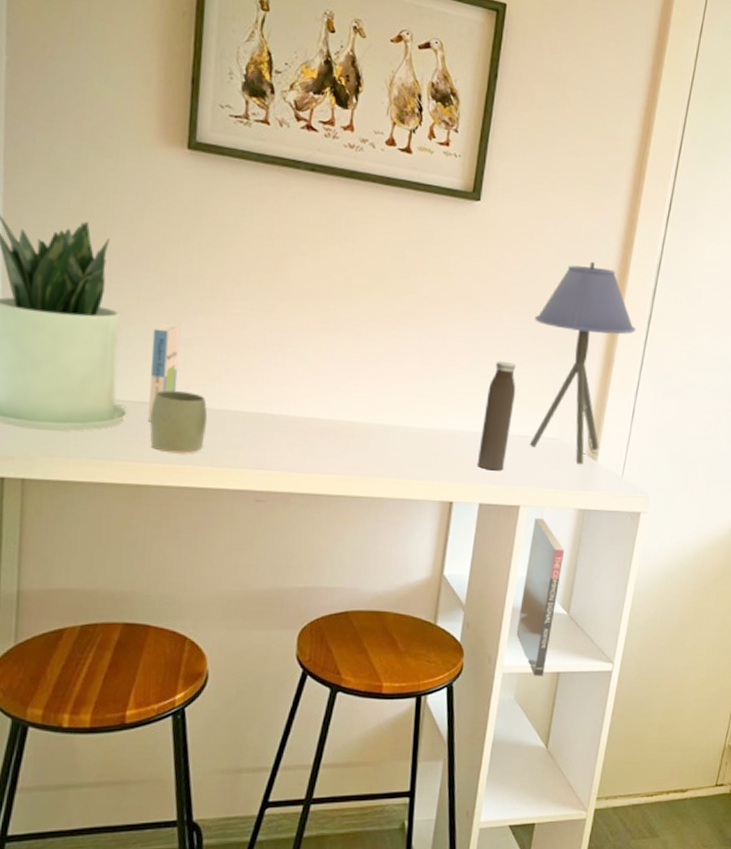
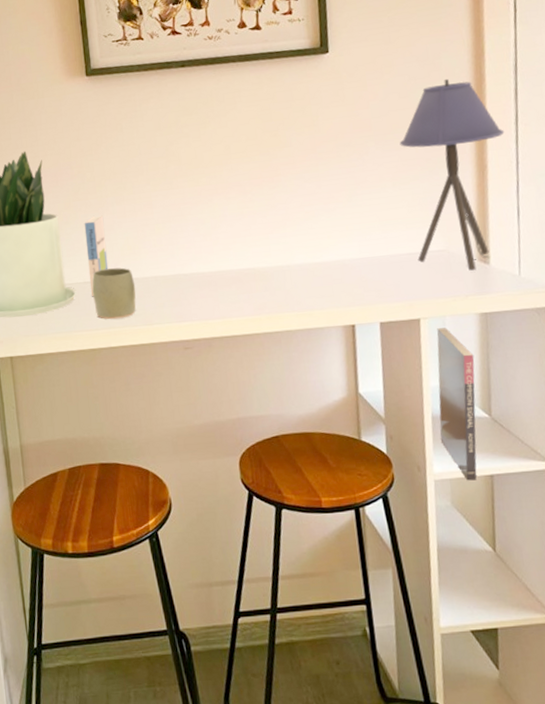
water bottle: present [477,360,516,471] -> none [368,188,398,290]

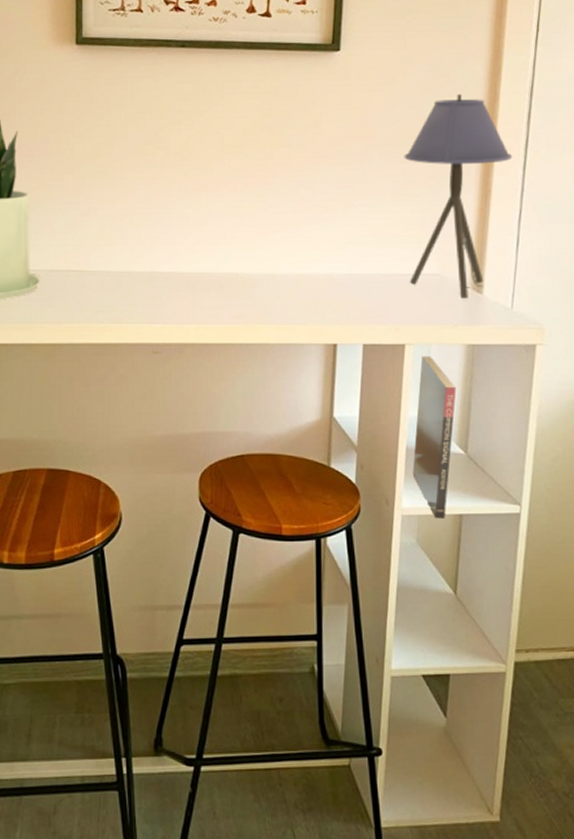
book: present [84,215,109,296] -> none [57,199,79,286]
mug: present [92,267,136,320] -> none [59,257,107,314]

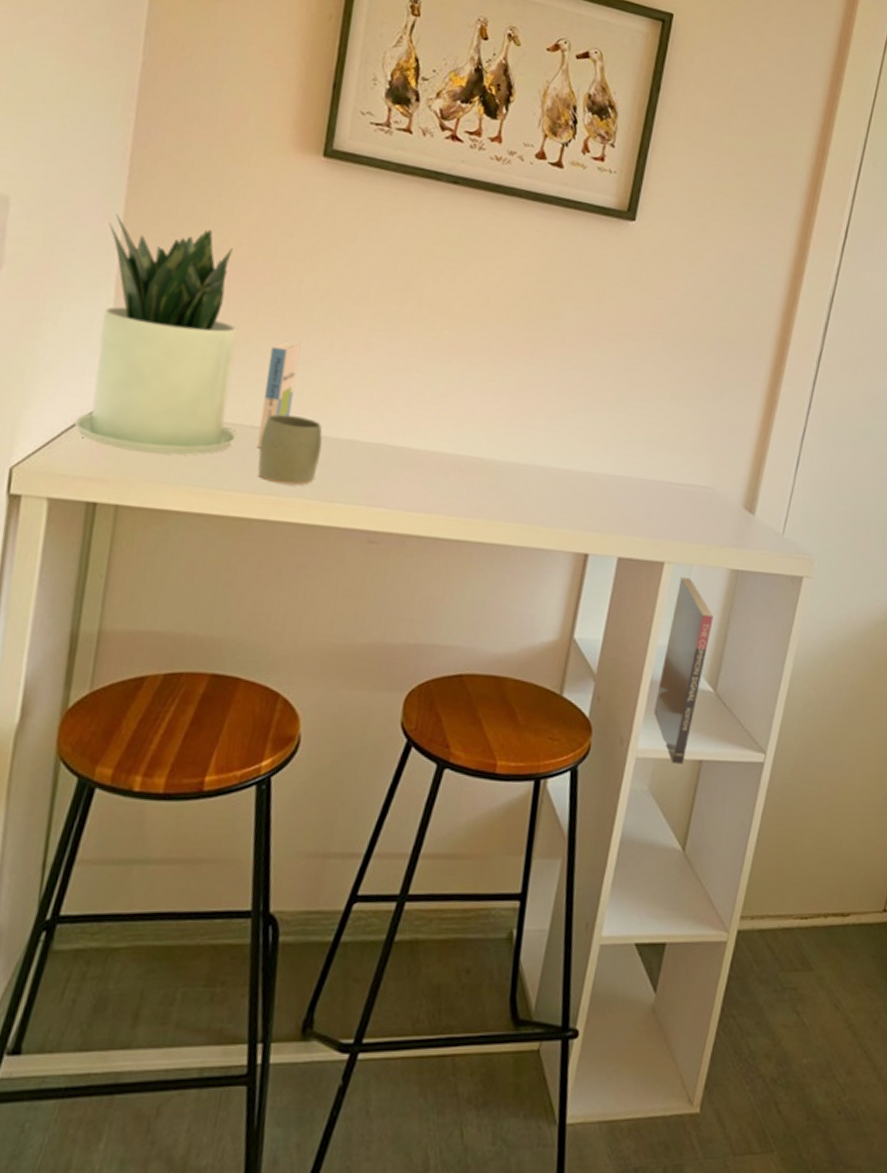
book: none [57,199,79,286] -> present [256,342,301,447]
mug: none [59,257,107,314] -> present [257,414,323,486]
table lamp: present [404,93,513,299] -> none [678,290,804,518]

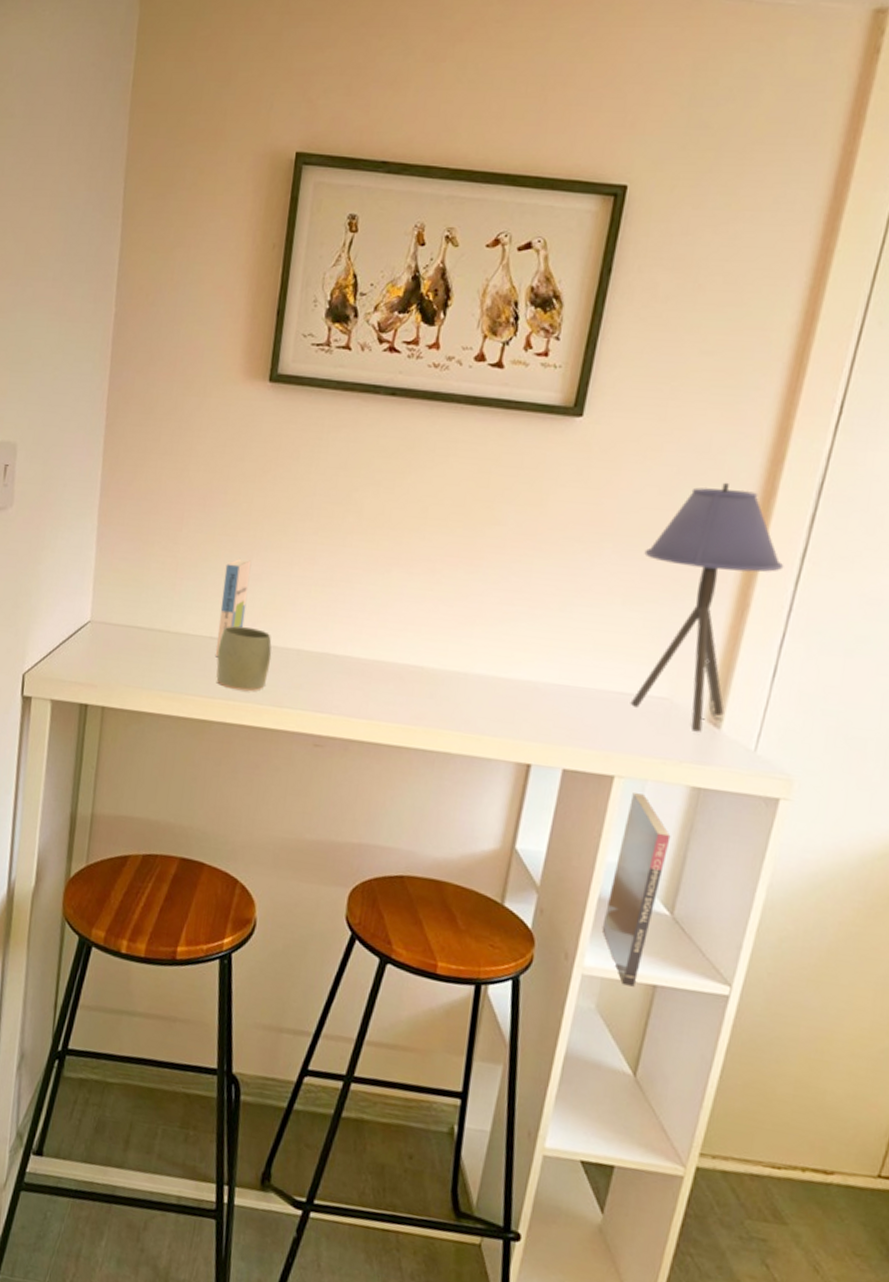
planter: present [73,214,238,456] -> none [69,451,199,664]
table lamp: none [678,290,804,518] -> present [630,482,784,732]

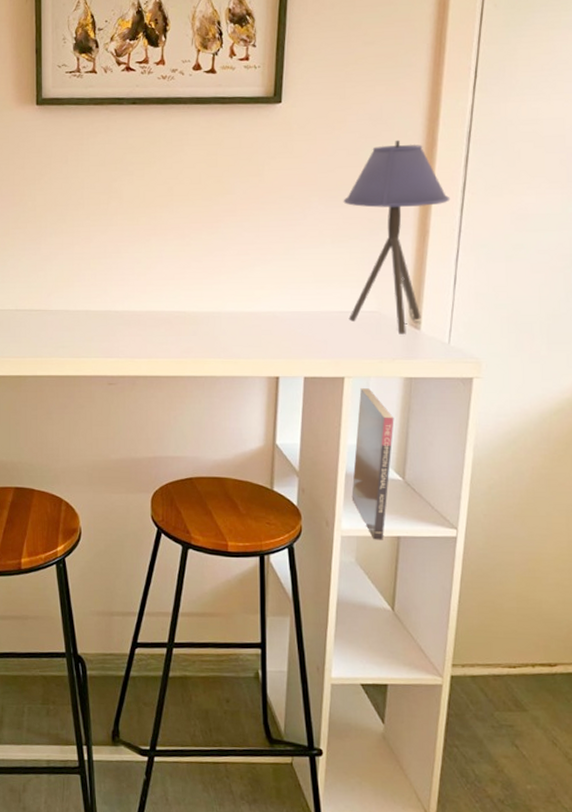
book: present [215,559,252,656] -> none [21,245,41,324]
mug: present [216,626,272,692] -> none [23,298,66,349]

